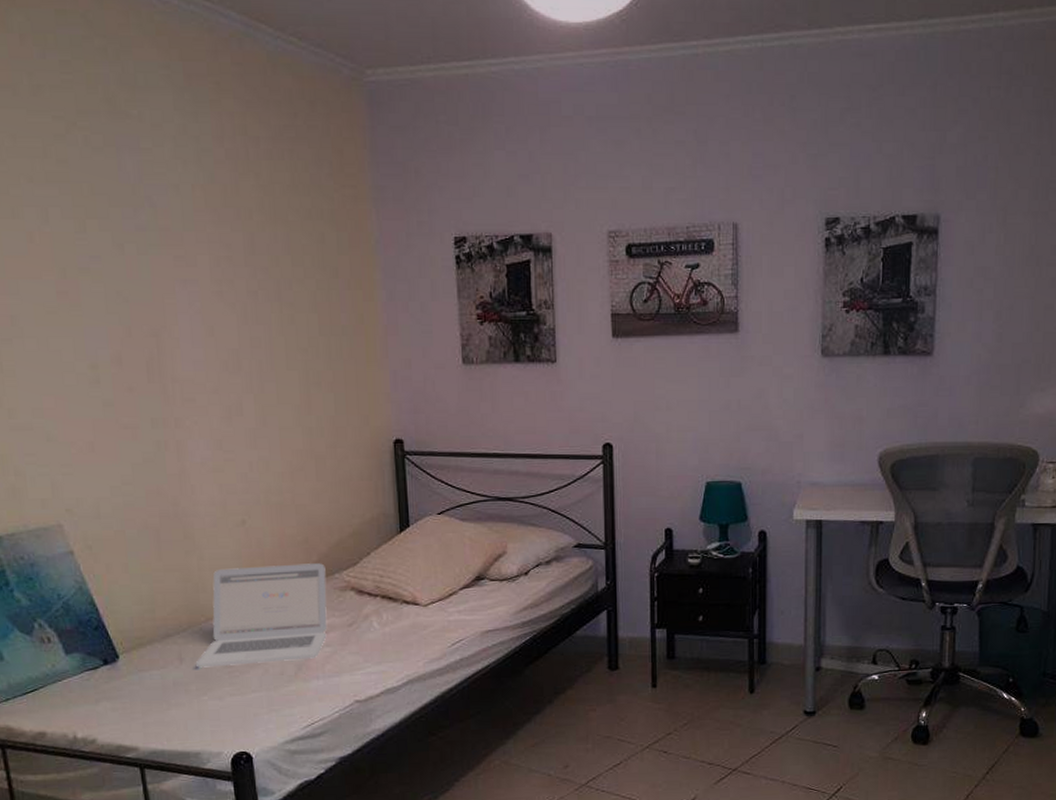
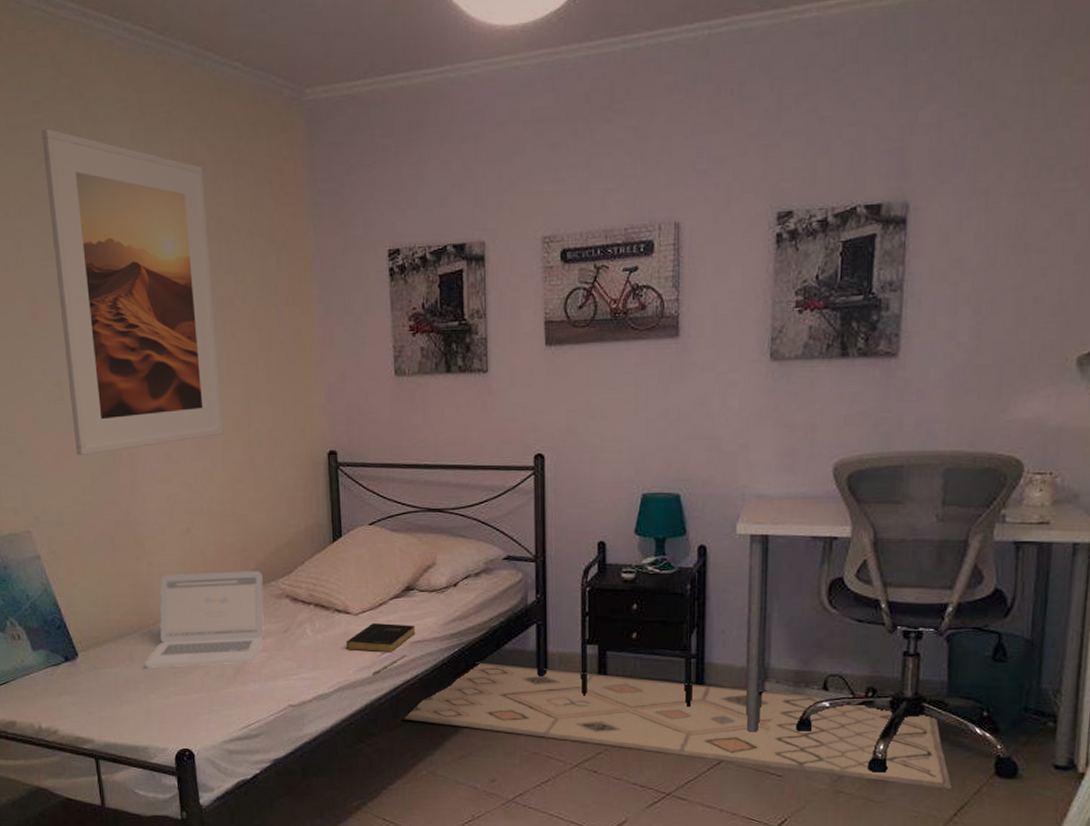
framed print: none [71,91,281,444] -> present [41,128,223,456]
book: none [414,613,487,644] -> present [345,623,416,653]
rug: none [440,645,985,750] -> present [370,655,953,789]

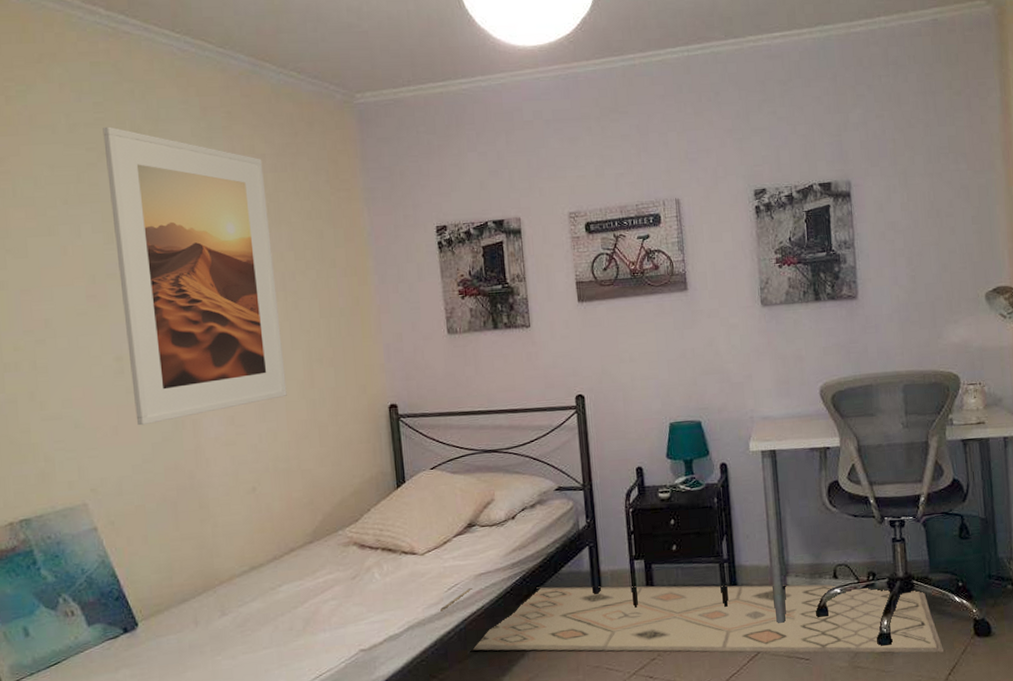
laptop: present [144,571,264,668] -> none [210,522,333,629]
book: present [345,623,416,653] -> none [413,559,479,589]

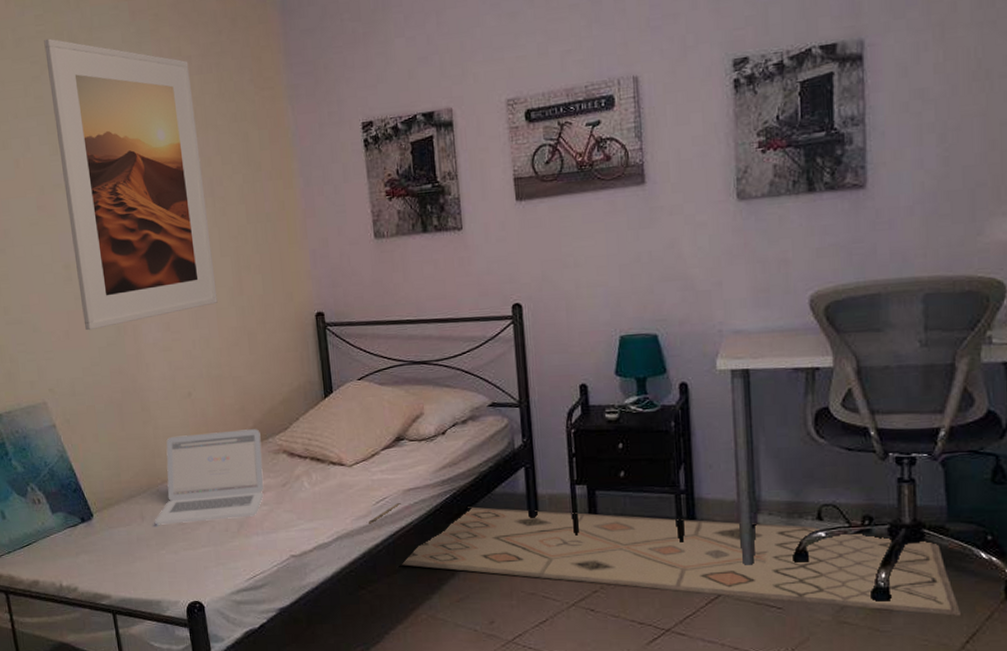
laptop: none [210,522,333,629] -> present [154,429,264,525]

